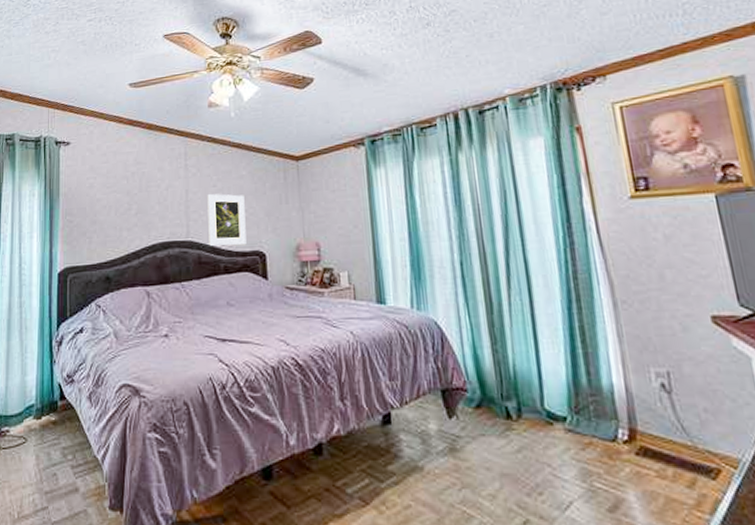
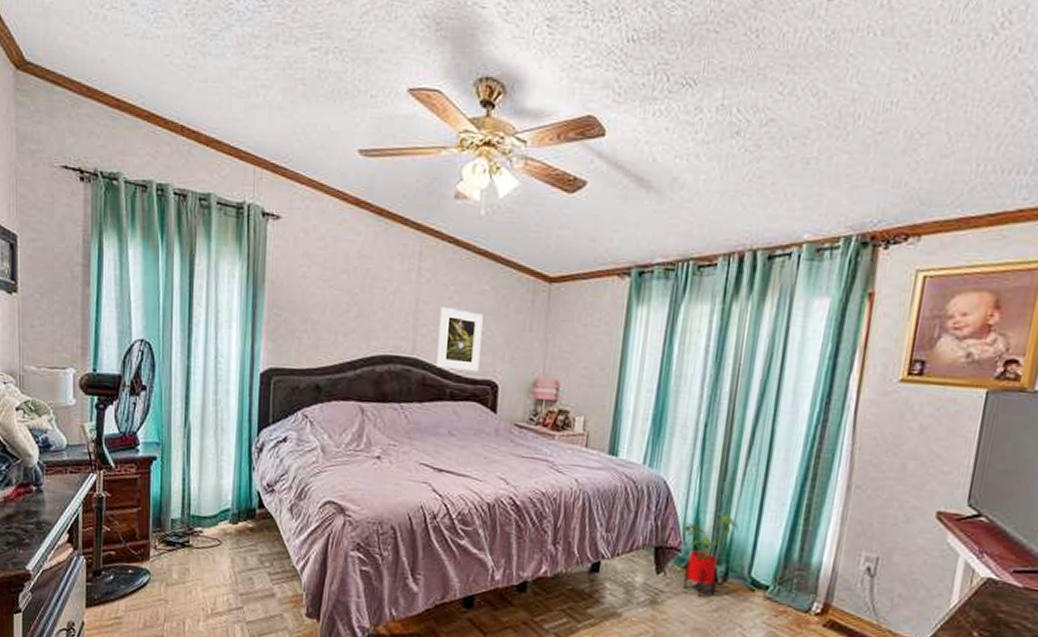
house plant: none [462,347,519,437] -> present [682,514,739,597]

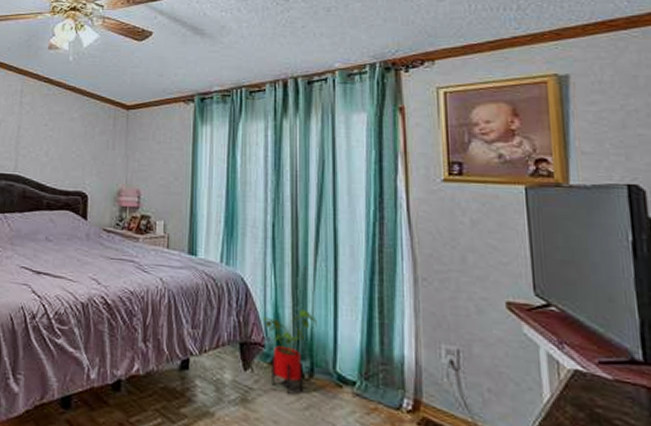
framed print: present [436,307,483,372] -> none [35,133,73,185]

